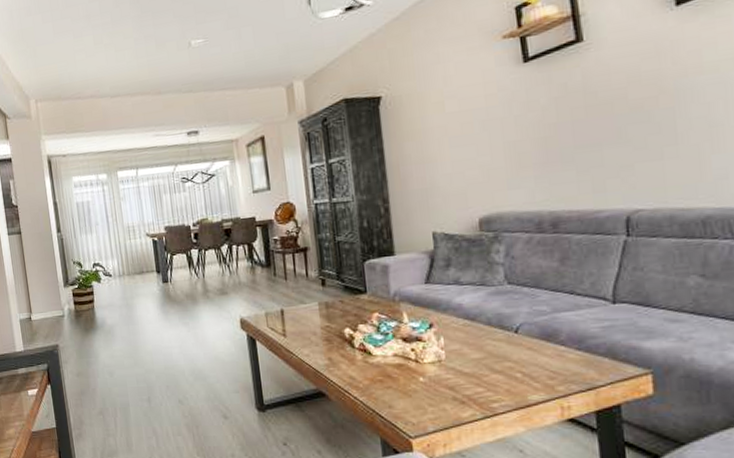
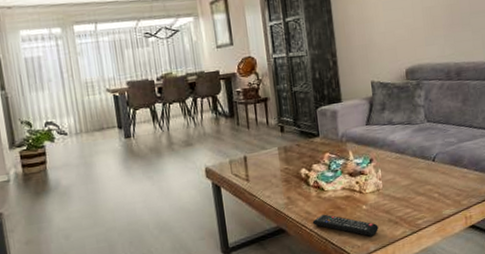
remote control: none [357,382,439,414] -> present [312,214,379,237]

